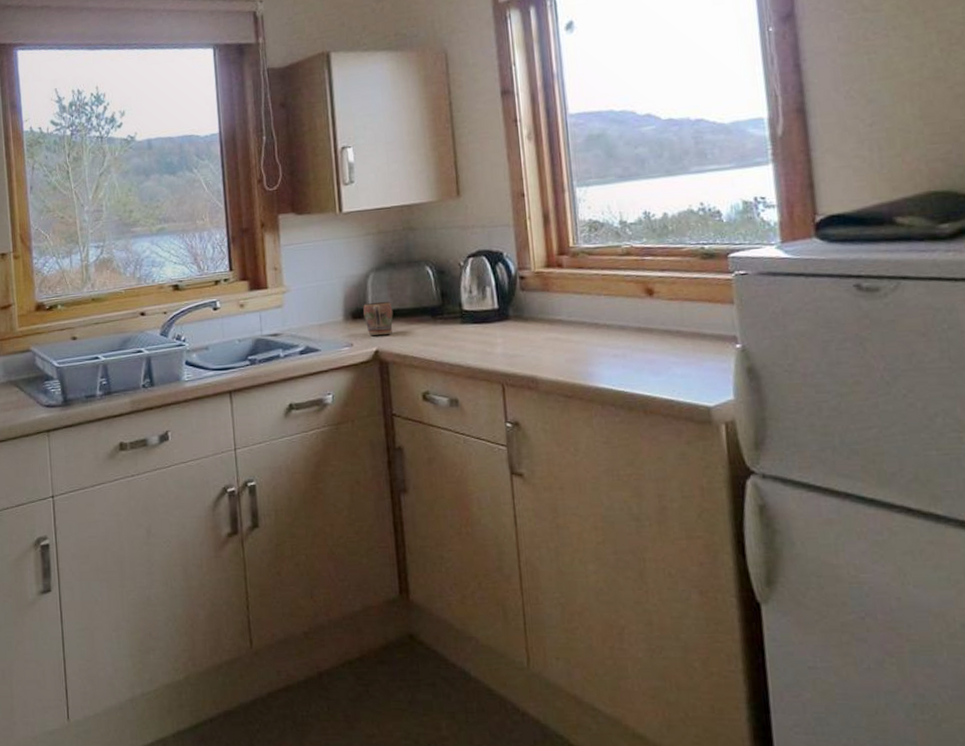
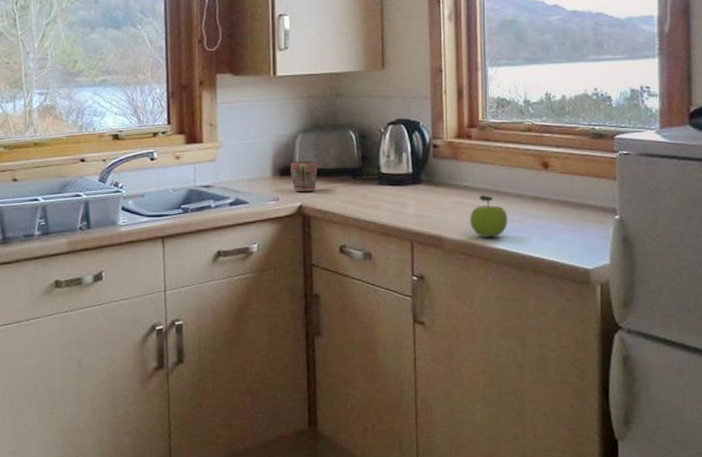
fruit: none [567,328,611,376] -> present [470,195,508,237]

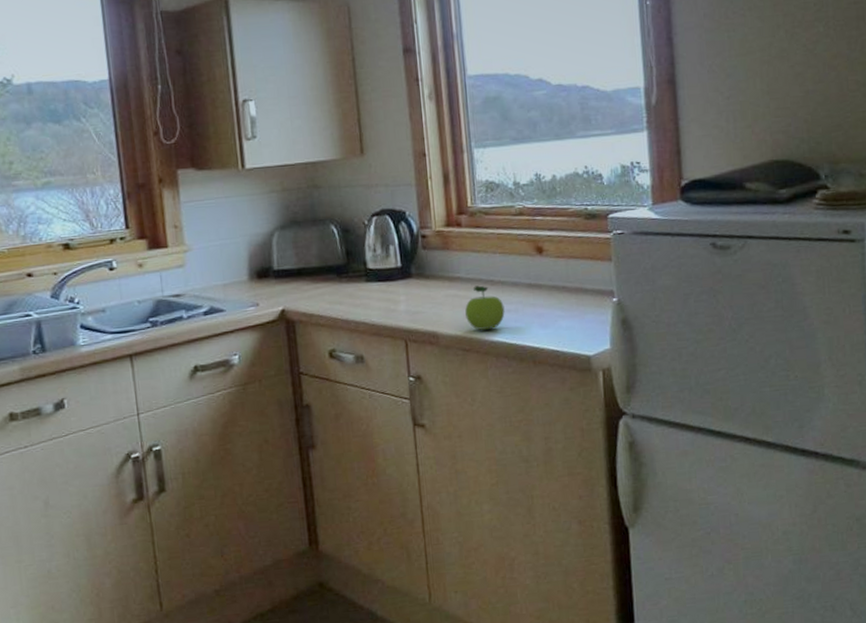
mug: present [290,160,318,193] -> none [268,259,299,296]

